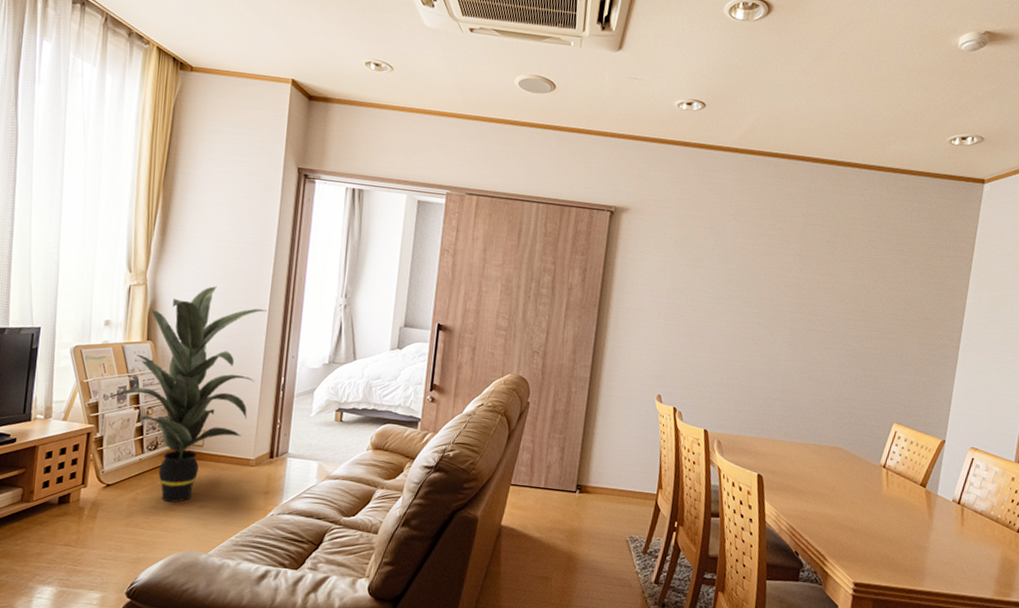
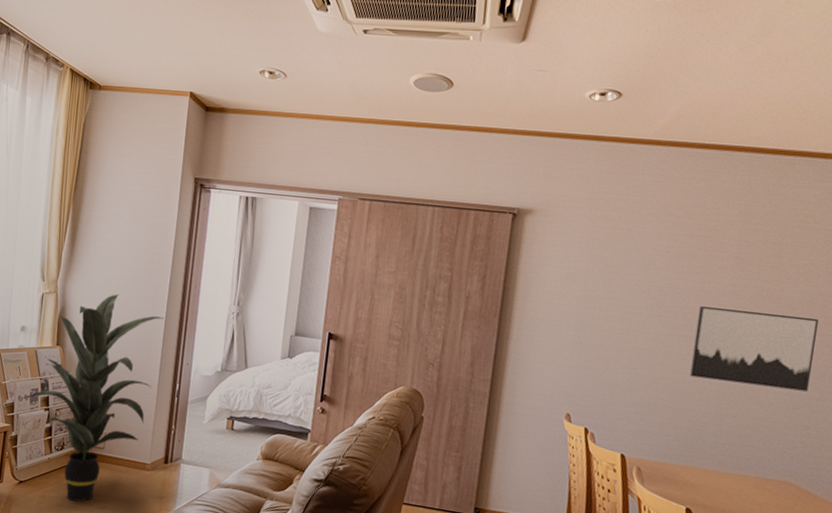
wall art: none [761,297,863,370] -> present [690,306,818,392]

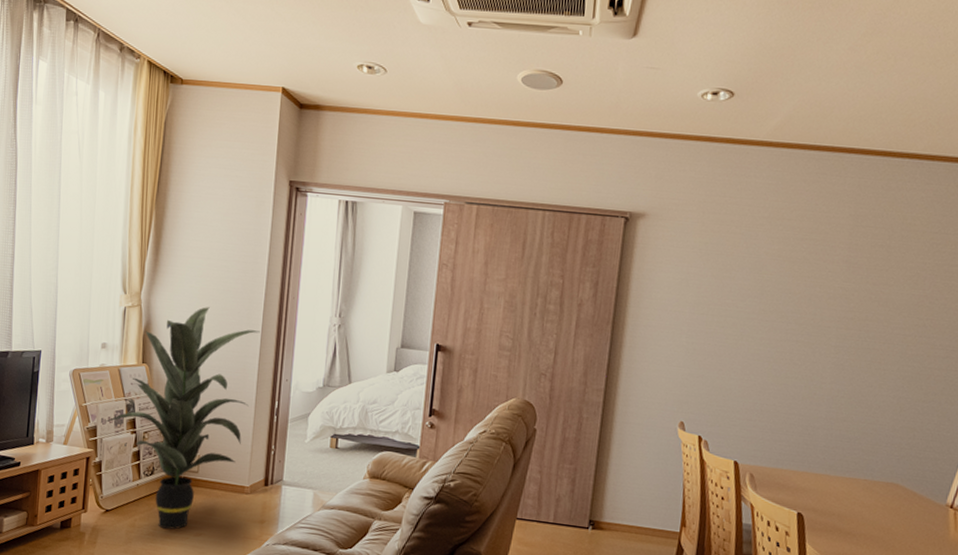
wall art: present [690,306,818,392] -> none [801,311,924,394]

